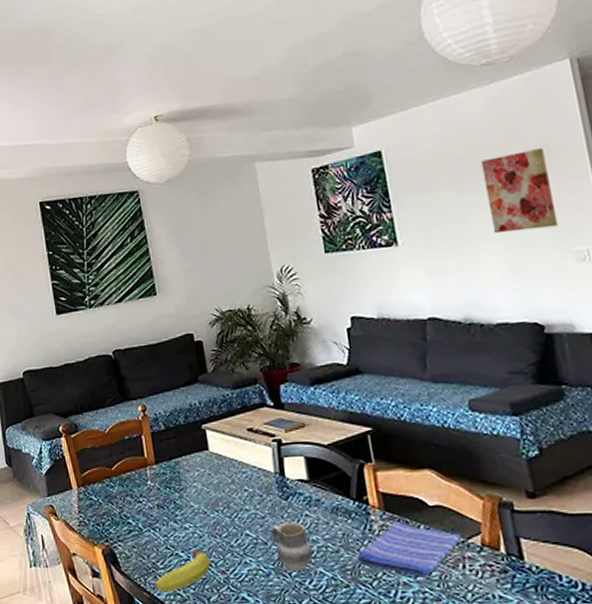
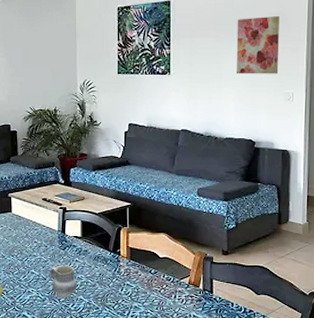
dish towel: present [356,520,462,578] -> none [106,266,177,303]

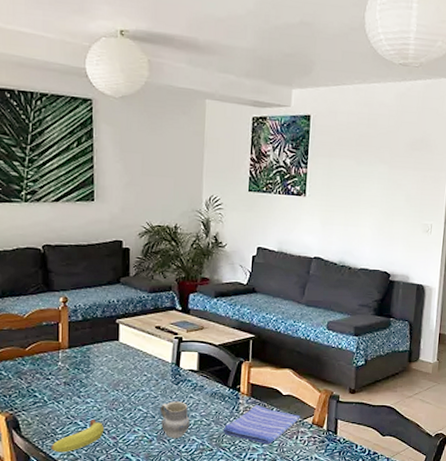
dish towel: none [106,266,177,303] -> present [222,404,300,445]
wall art: present [236,16,279,74] -> none [375,141,423,204]

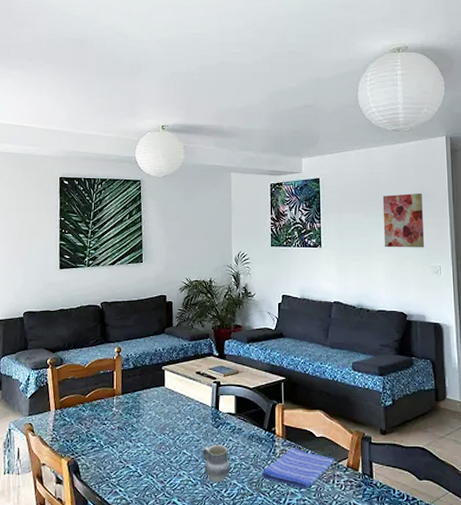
fruit: present [50,420,105,453] -> none [106,464,153,497]
wall art: none [375,141,423,204] -> present [382,193,425,248]

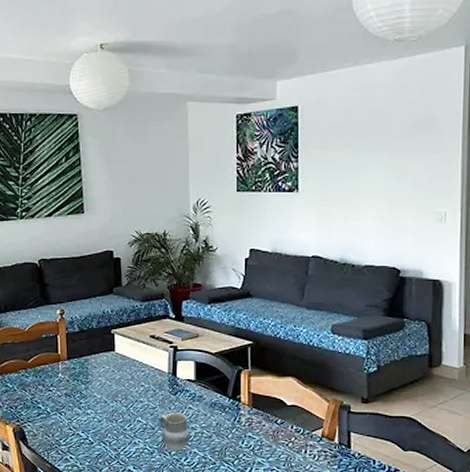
dish towel: present [261,446,335,489] -> none [225,415,308,459]
wall art: present [382,193,425,248] -> none [376,122,429,191]

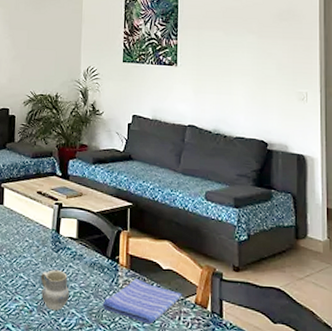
dish towel: none [225,415,308,459] -> present [102,277,182,325]

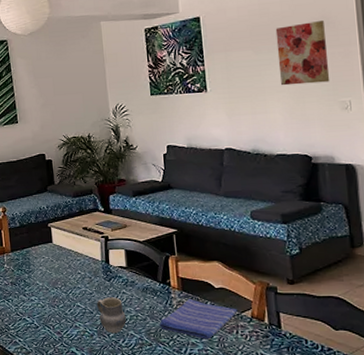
wall art: none [245,12,291,72] -> present [275,21,330,86]

